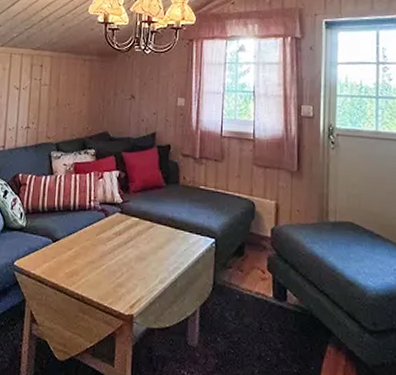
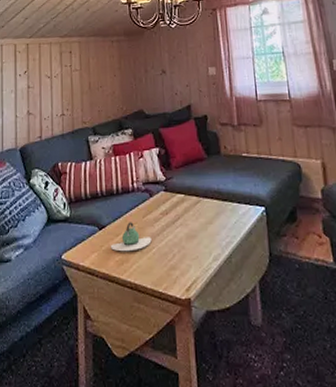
teapot: none [62,238,103,266] -> present [110,222,152,252]

